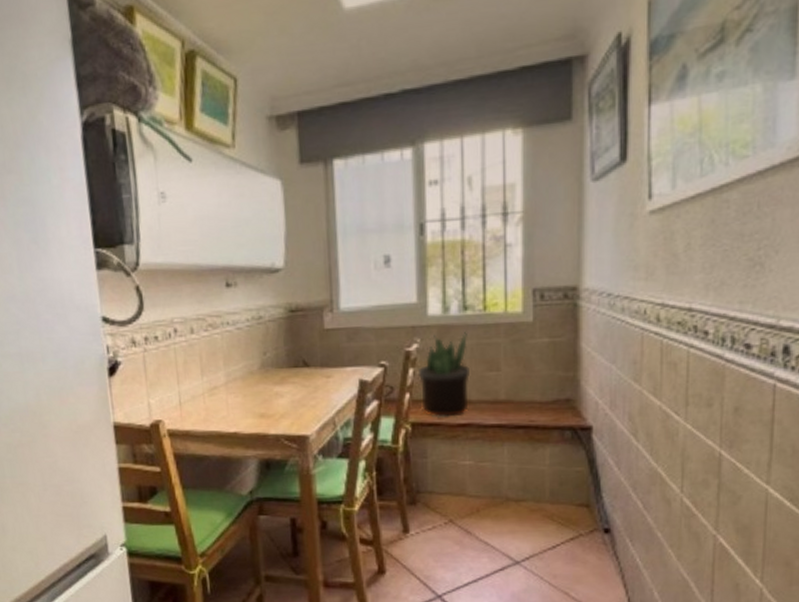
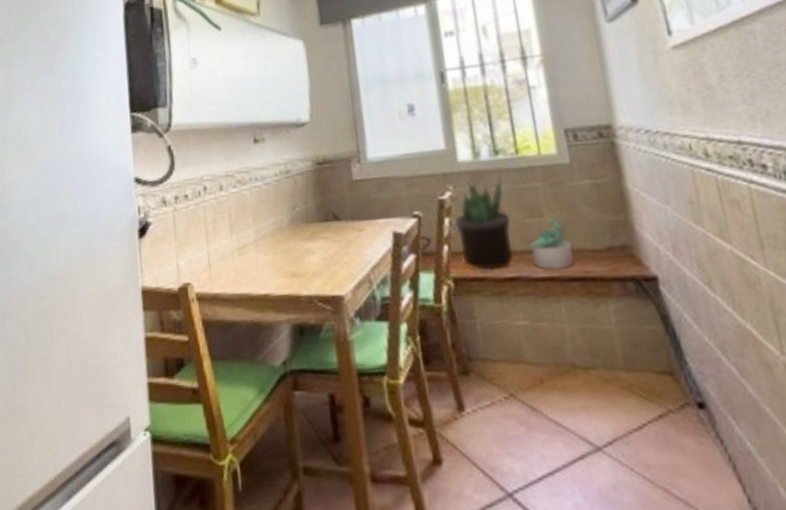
succulent plant: none [484,371,521,418] -> present [529,217,574,270]

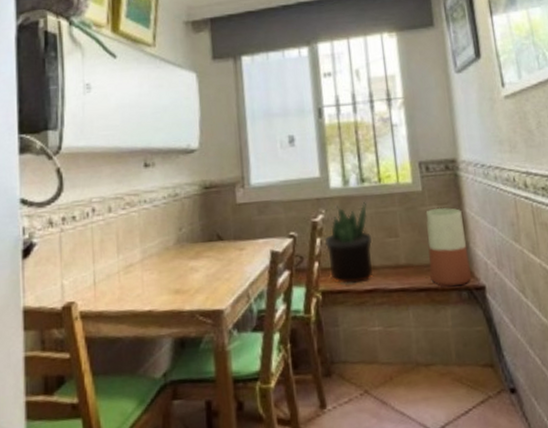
succulent plant: present [529,217,574,270] -> none [386,237,421,282]
vase: none [575,182,639,276] -> present [425,207,471,287]

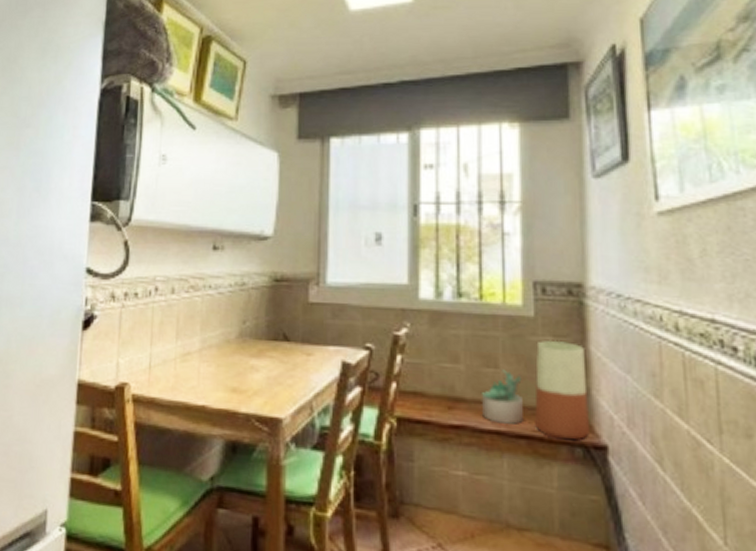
planter: present [325,201,373,284] -> none [406,319,465,414]
succulent plant: none [386,237,421,282] -> present [481,369,523,424]

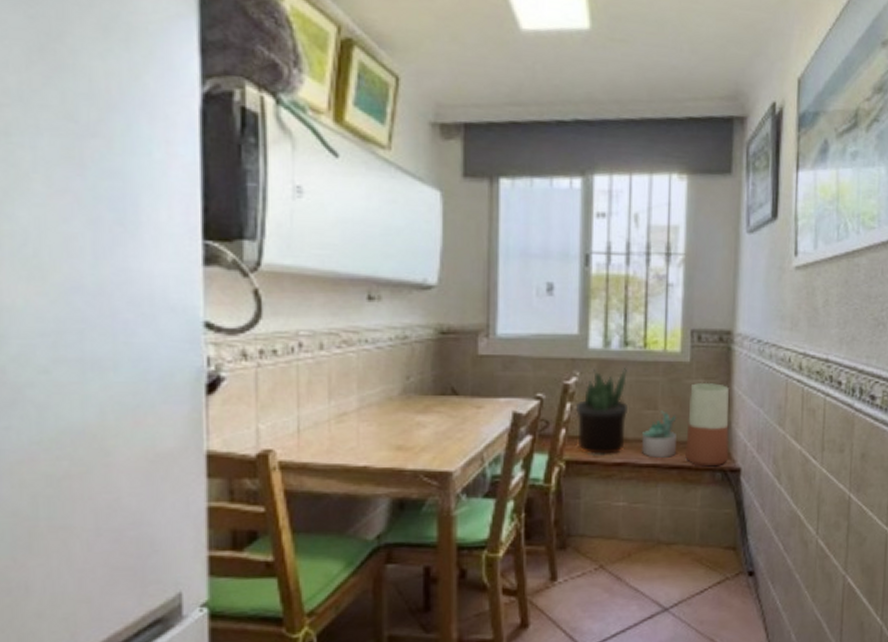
planter: none [406,319,465,414] -> present [575,367,629,454]

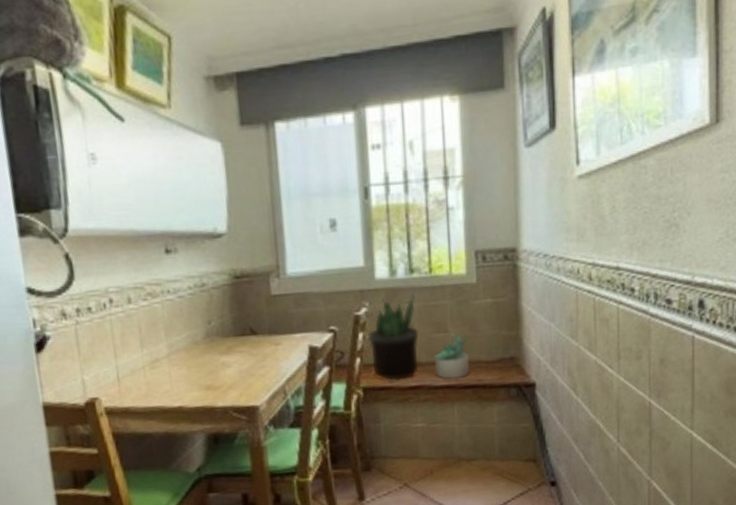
vase: present [685,382,729,467] -> none [478,301,522,384]

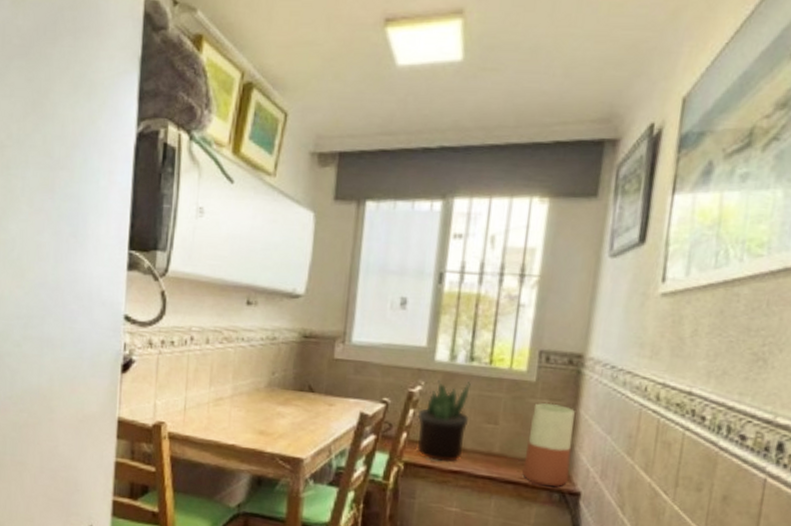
succulent plant: present [433,333,469,379] -> none [478,426,518,472]
vase: none [478,301,522,384] -> present [522,403,575,487]

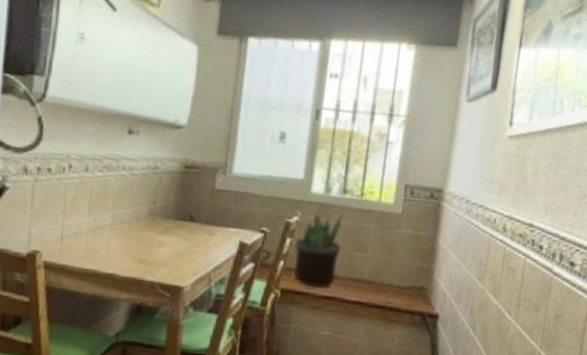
vase: present [522,403,575,487] -> none [388,233,435,310]

